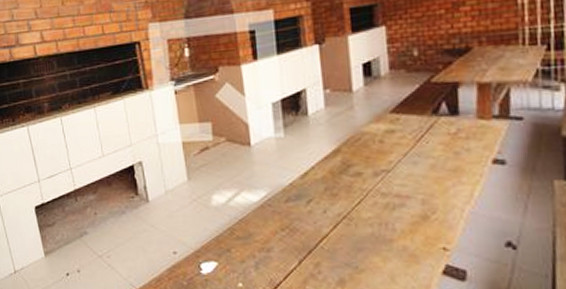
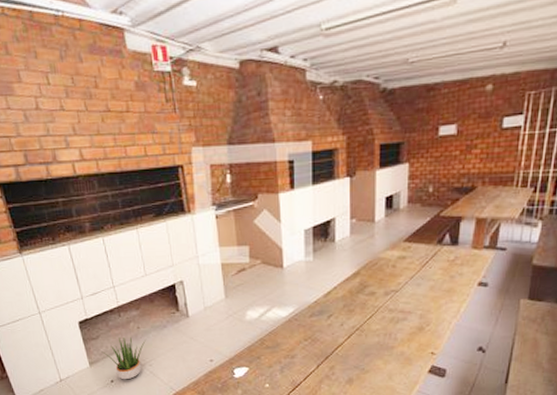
potted plant: none [57,223,103,273] -> present [101,336,146,380]

